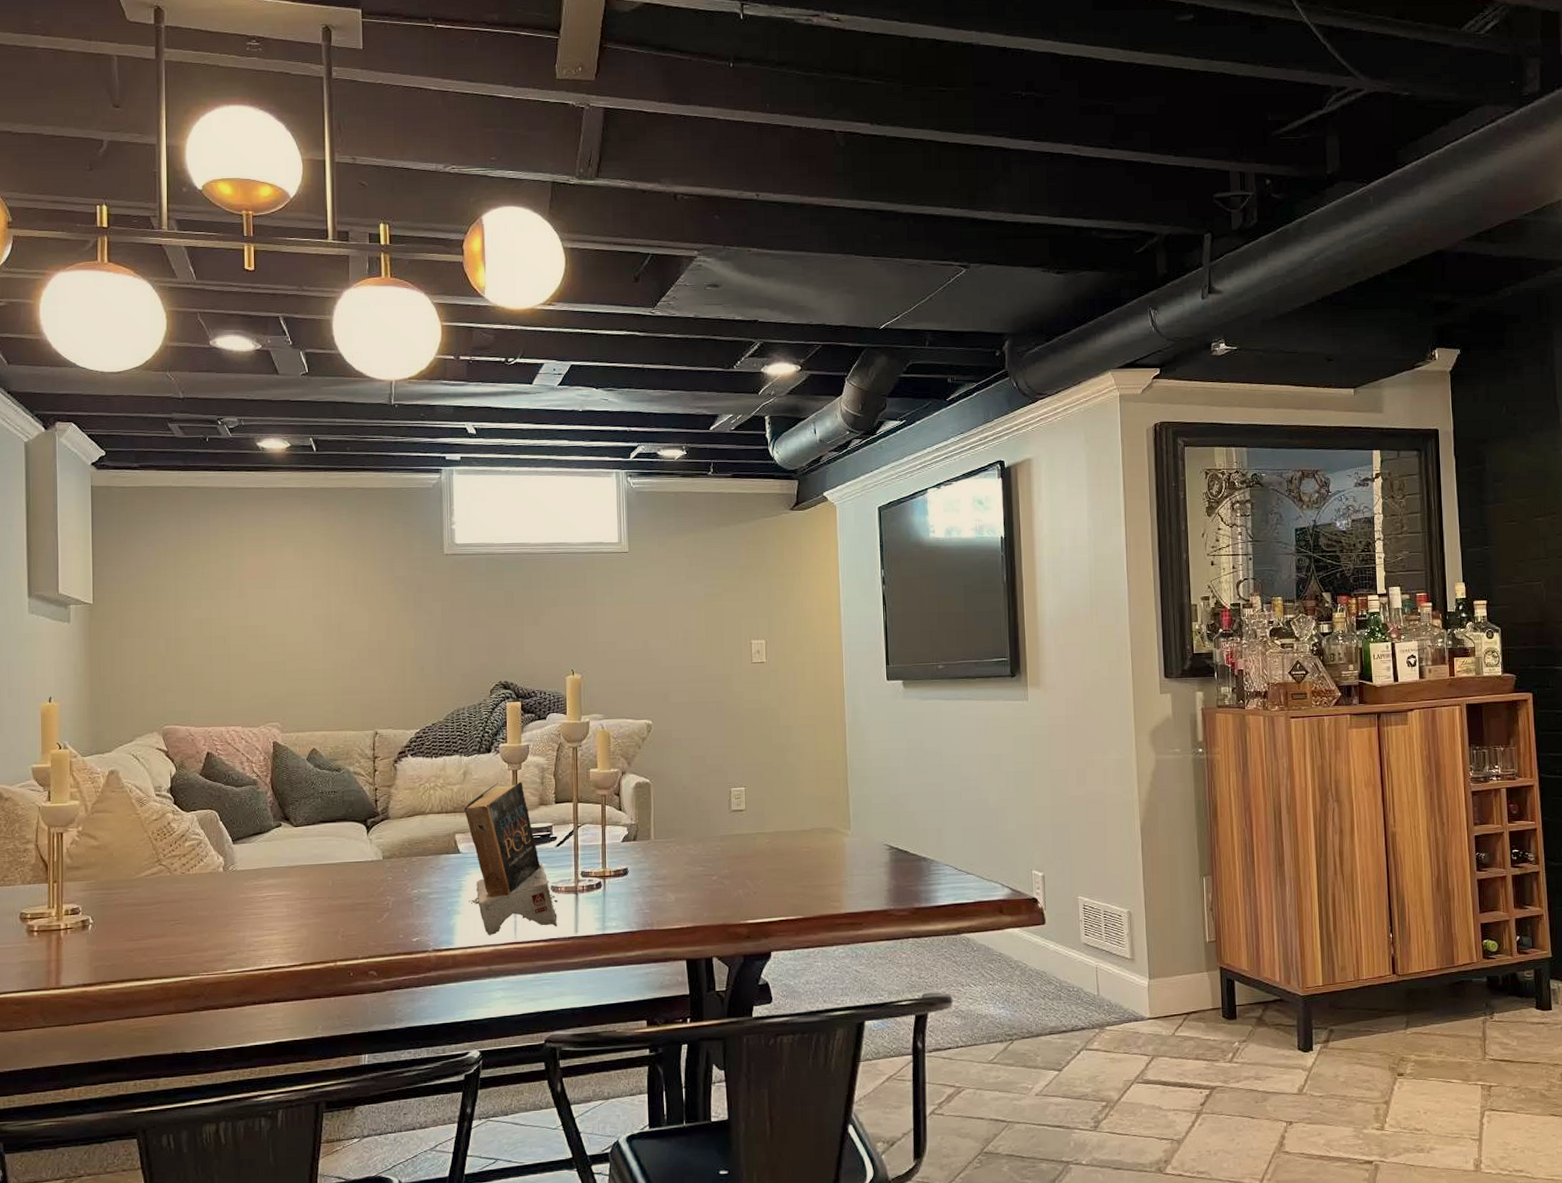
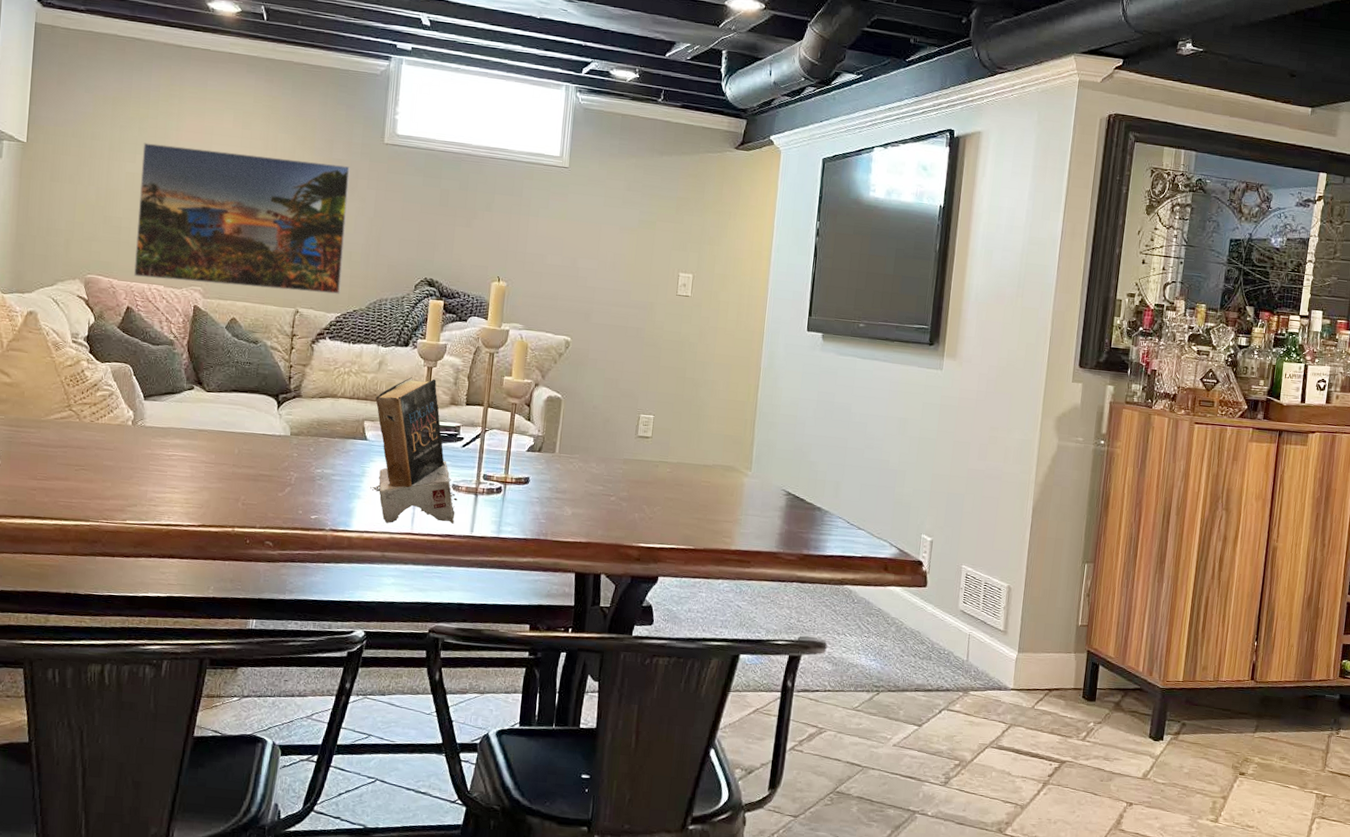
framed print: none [207,582,417,722] -> present [134,143,350,294]

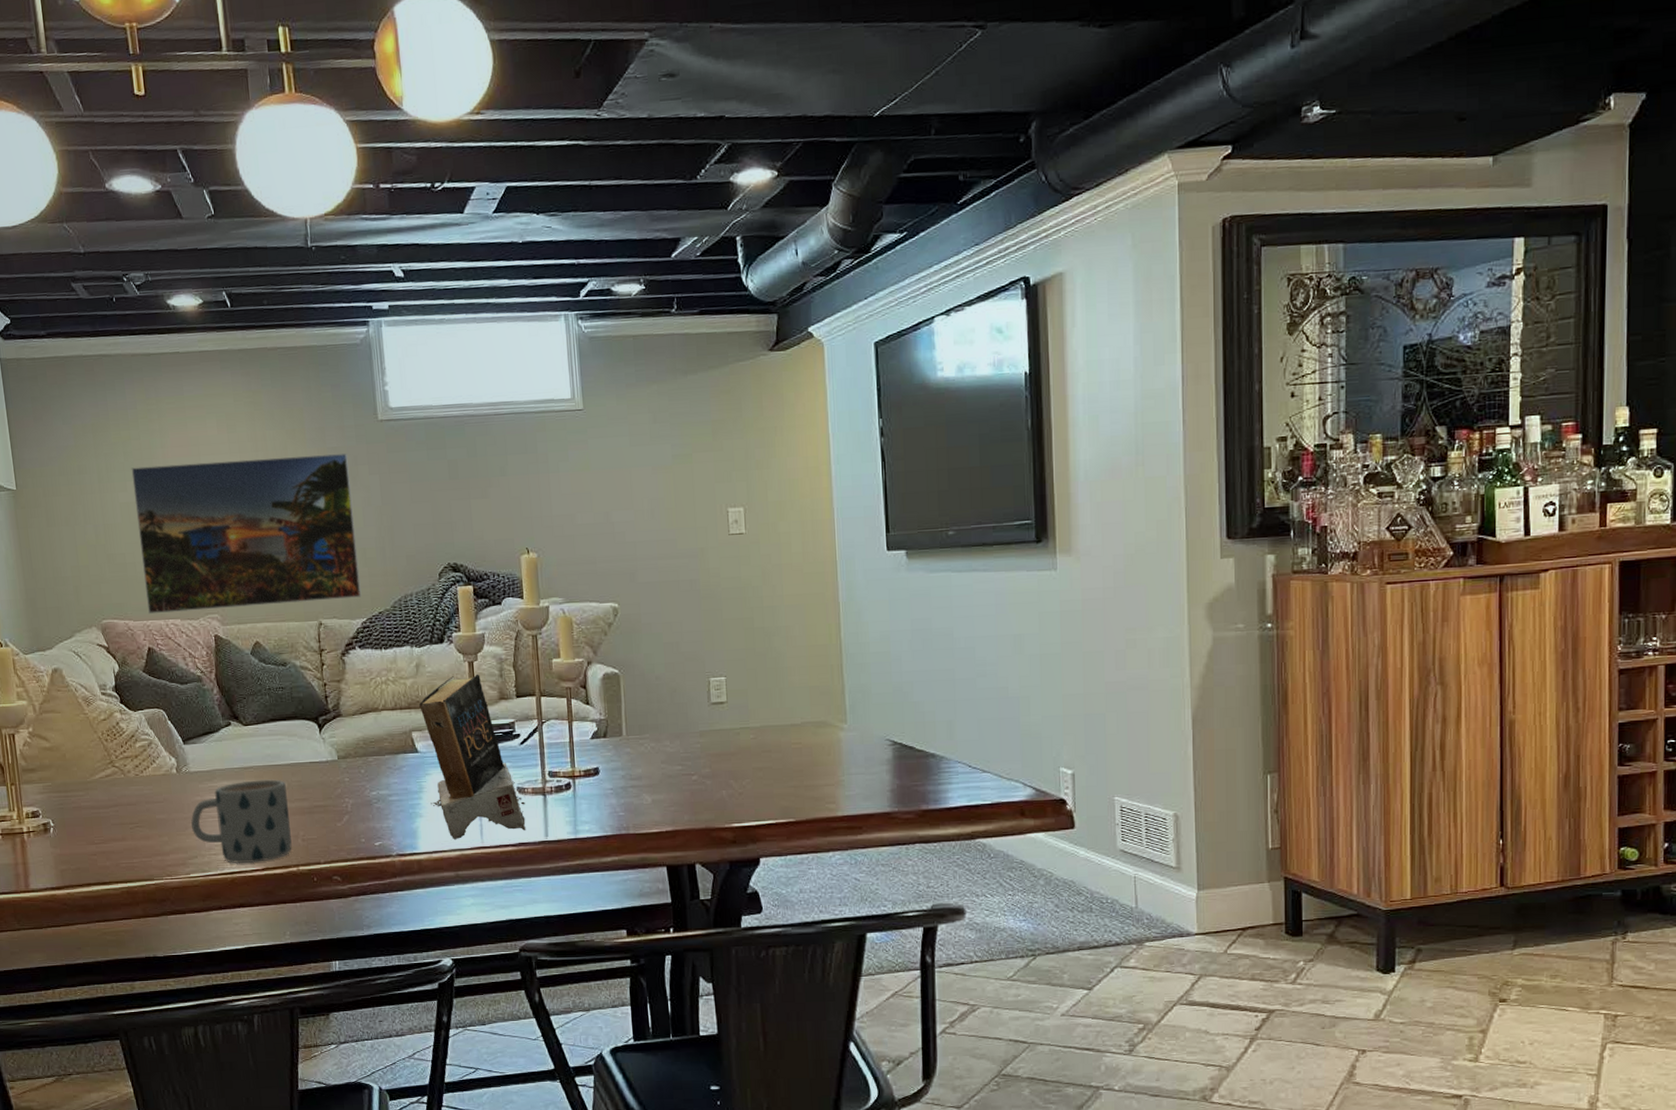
mug: none [137,442,236,519] -> present [191,779,292,864]

